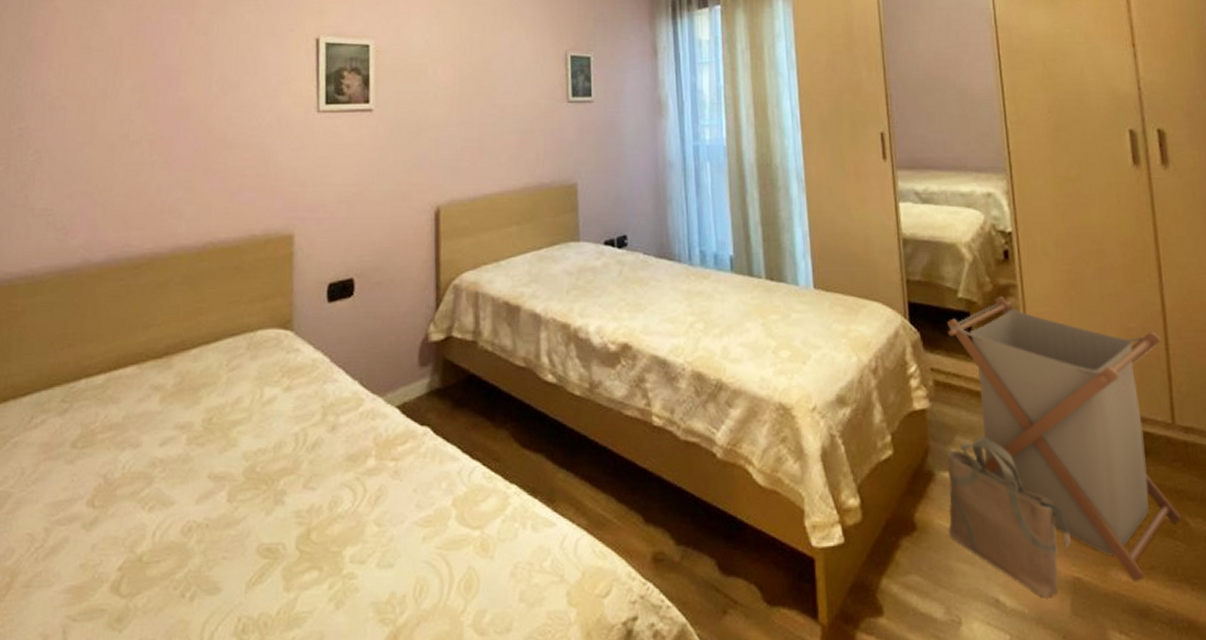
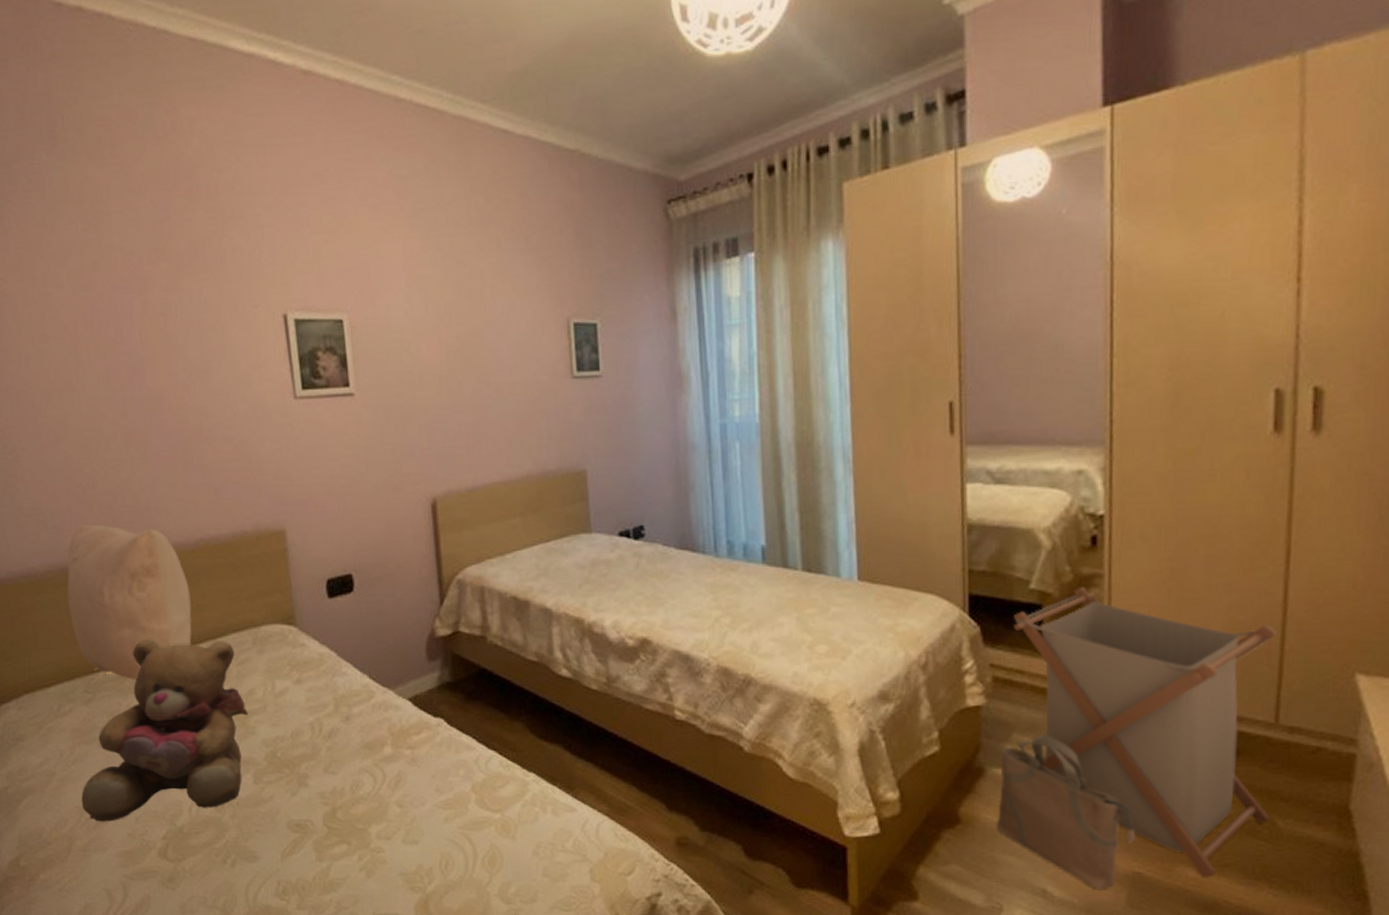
teddy bear: none [34,343,232,551] -> present [81,638,248,822]
pillow: none [61,224,191,388] -> present [66,523,192,680]

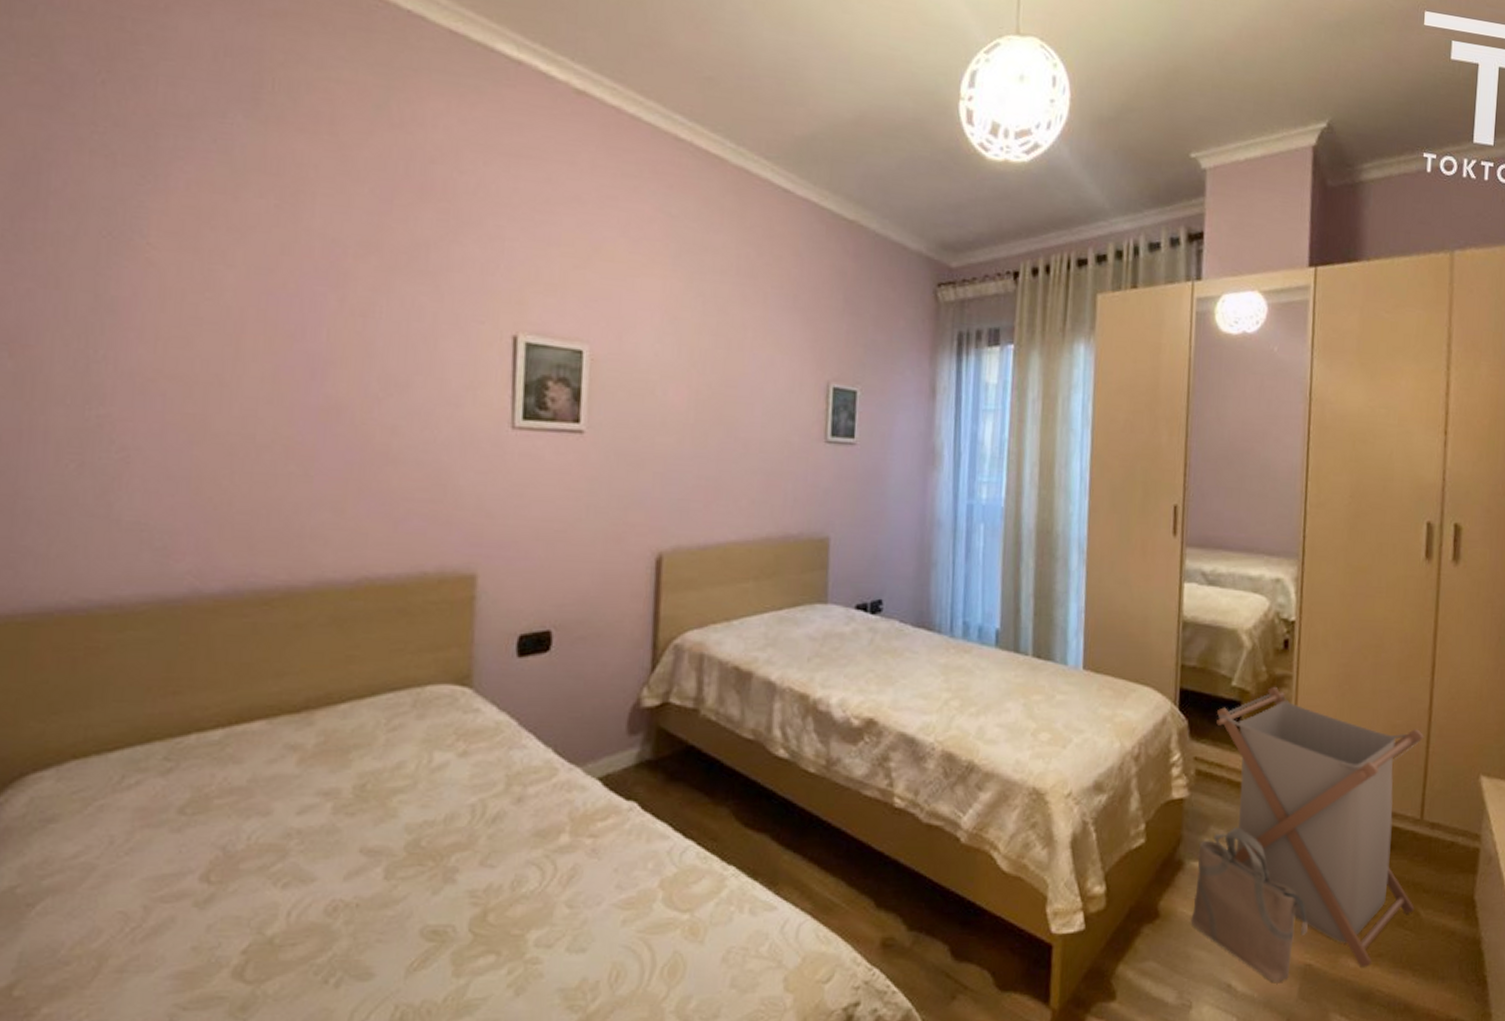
pillow: present [66,523,192,680] -> none [162,546,339,746]
teddy bear: present [81,638,248,822] -> none [129,693,392,932]

